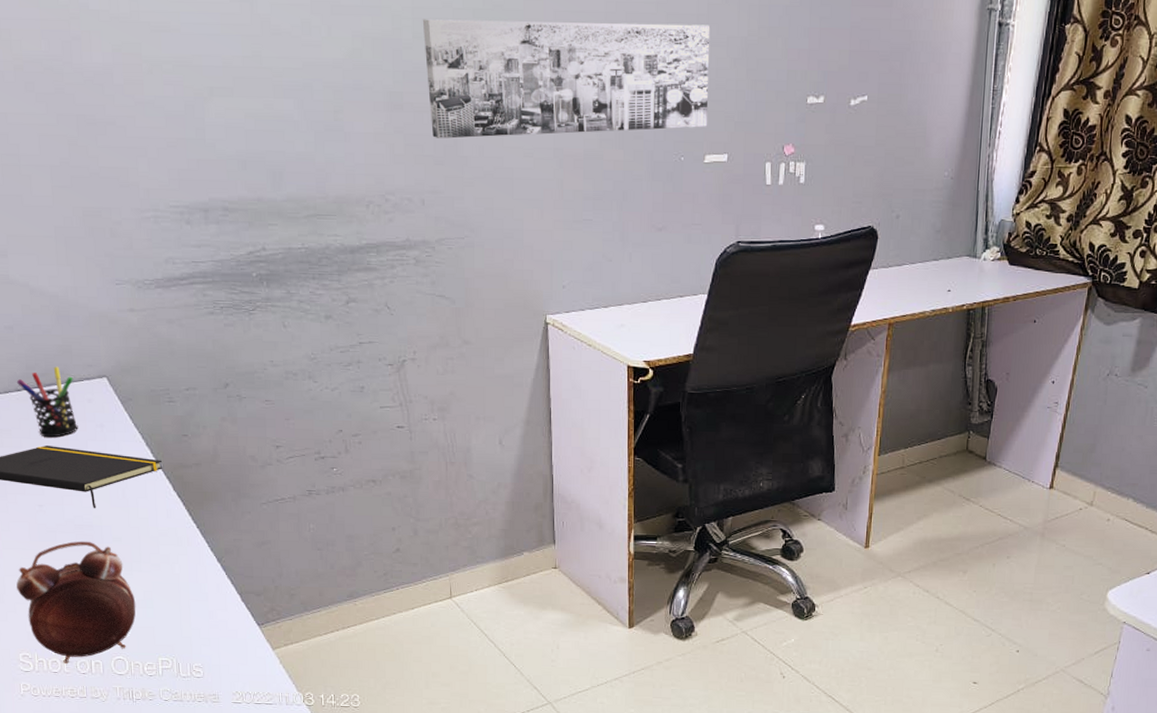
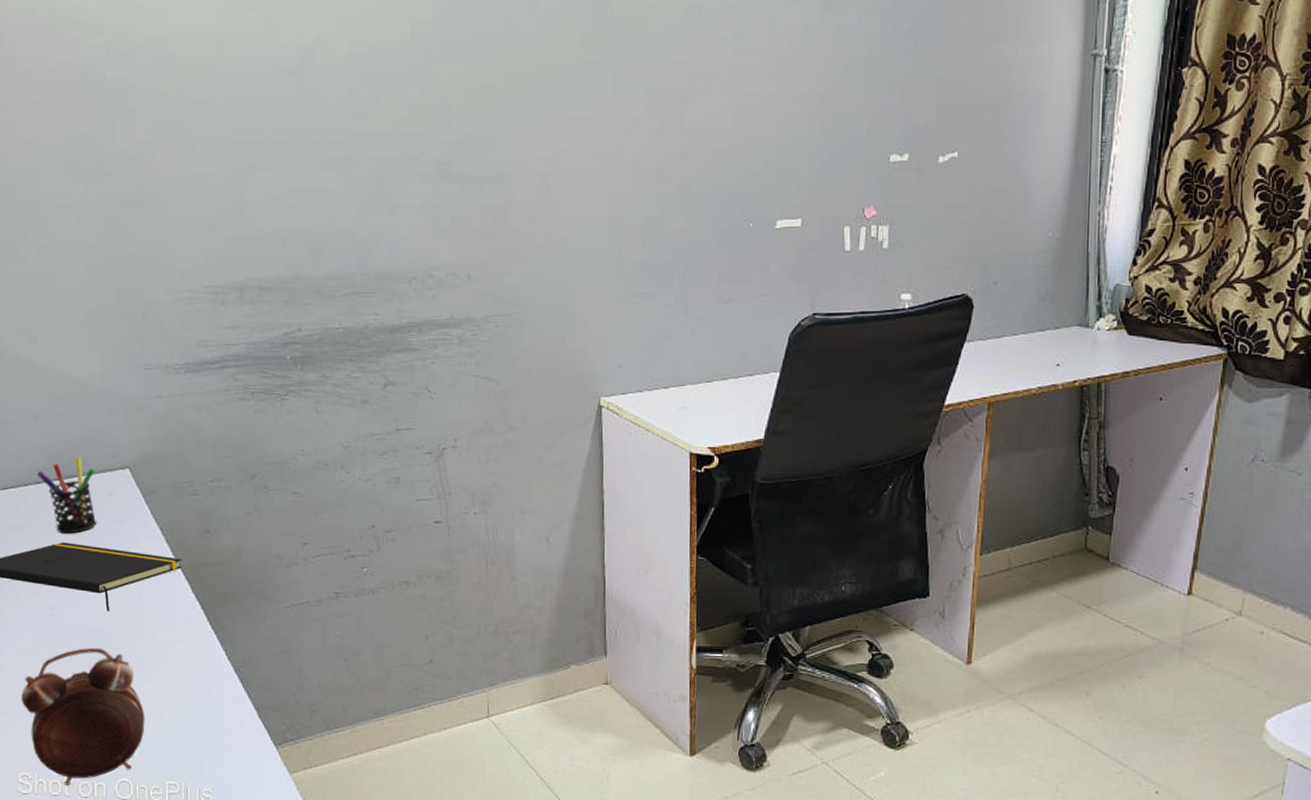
wall art: present [422,19,709,139] -> none [473,82,780,209]

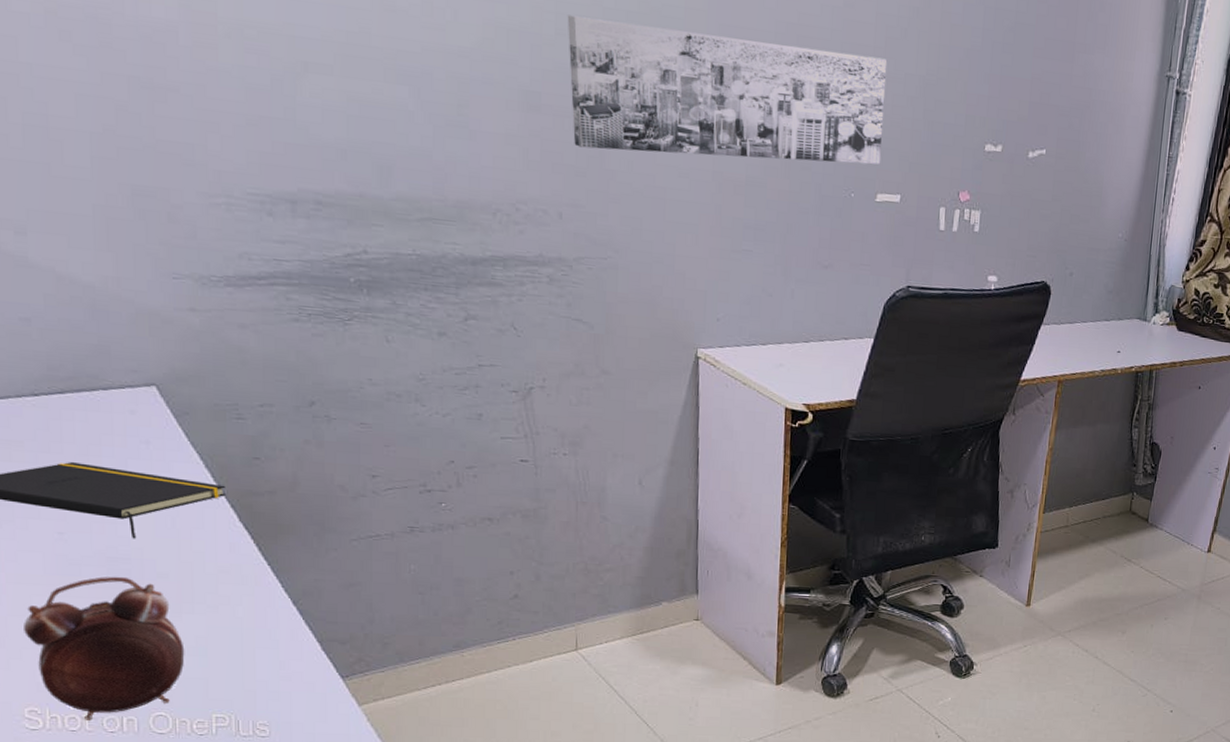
pen holder: present [36,457,97,534] -> none [33,369,116,453]
wall art: none [473,82,780,209] -> present [567,15,886,165]

